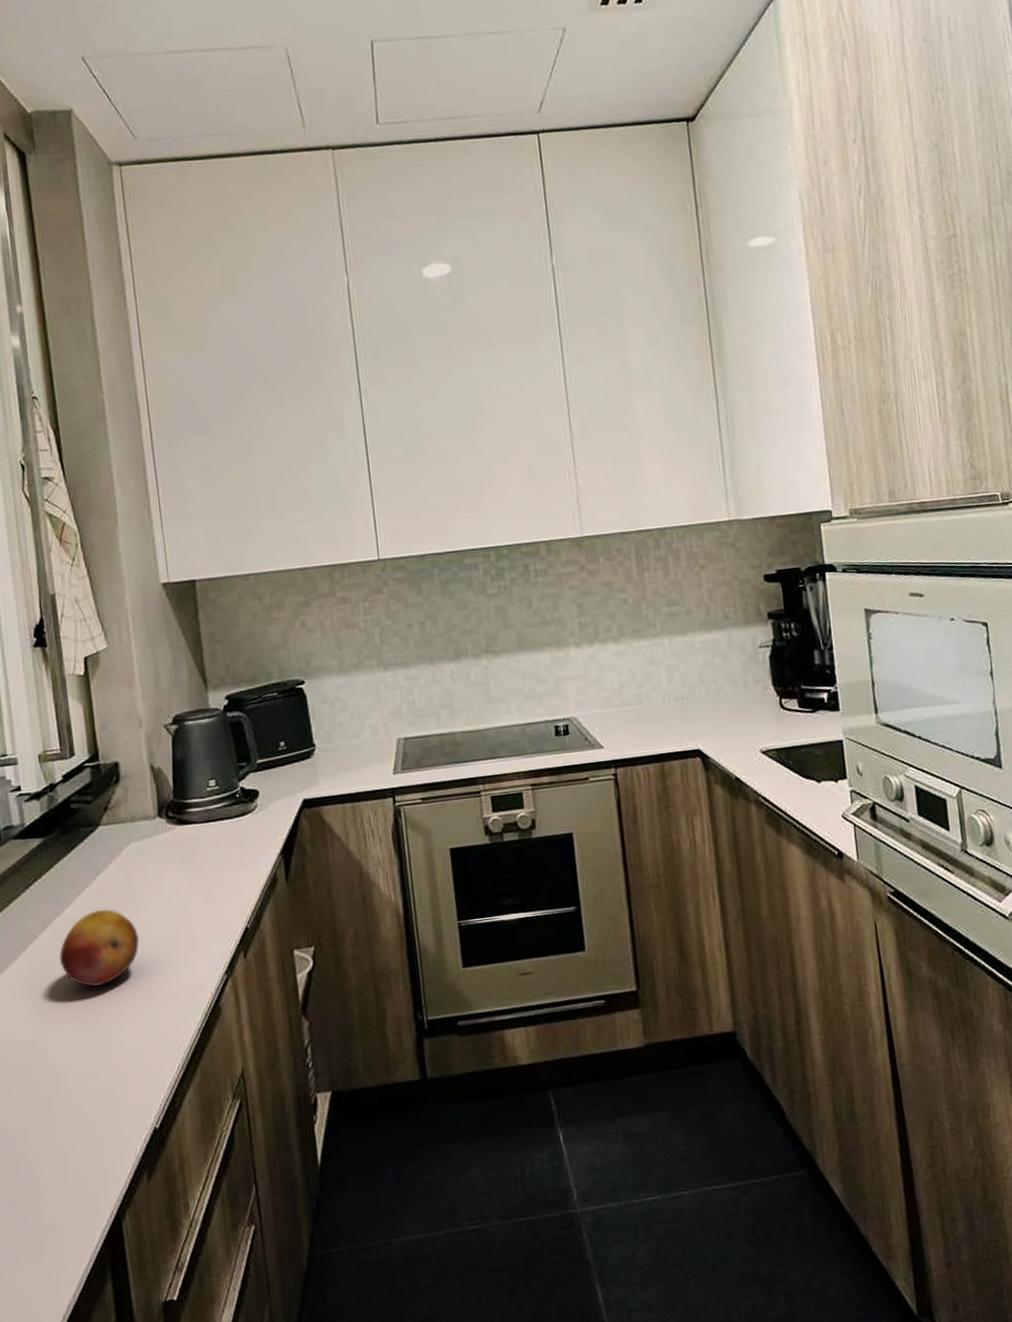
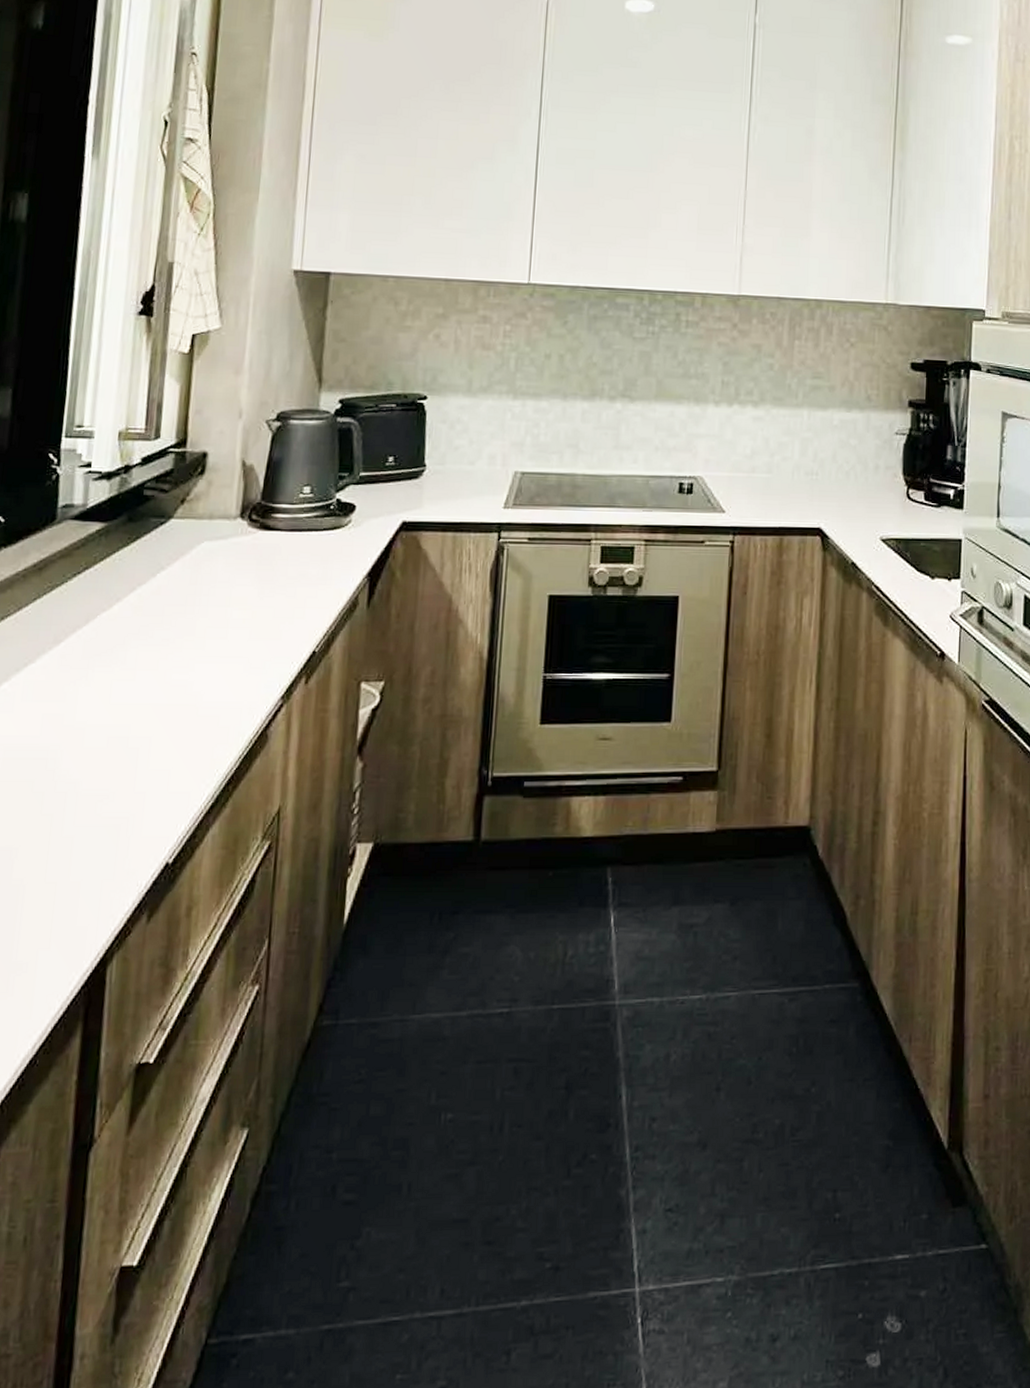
fruit: present [59,908,140,987] -> none [96,610,193,696]

